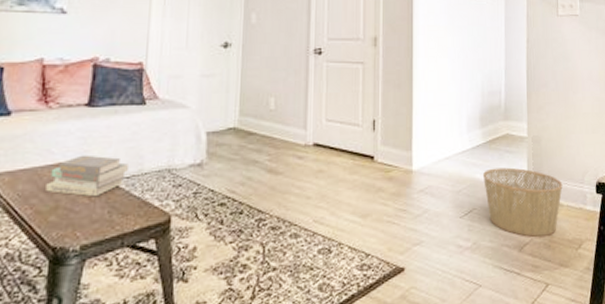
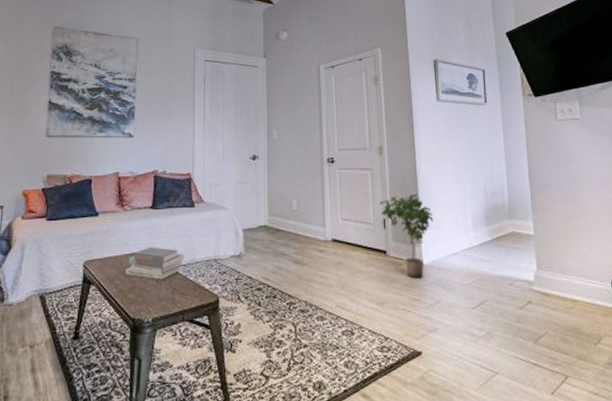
potted plant: none [370,91,427,187] -> present [379,193,434,279]
basket: present [483,167,563,238] -> none [492,263,576,331]

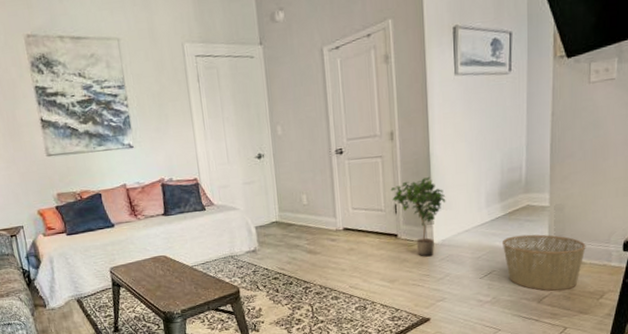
books: present [125,246,184,280] -> none [149,250,202,278]
basket: none [492,263,576,331] -> present [503,234,586,291]

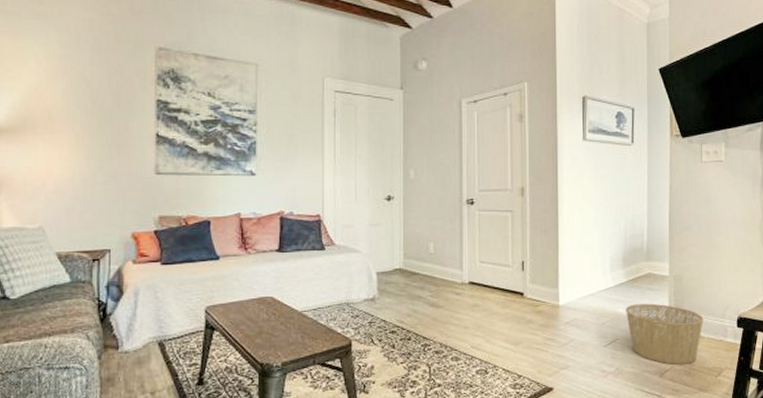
potted plant: present [390,176,446,257] -> none [518,235,572,320]

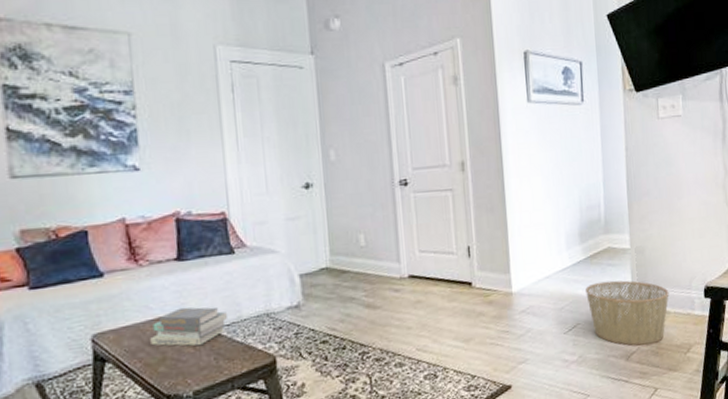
books: none [251,291,314,325] -> present [150,307,227,347]

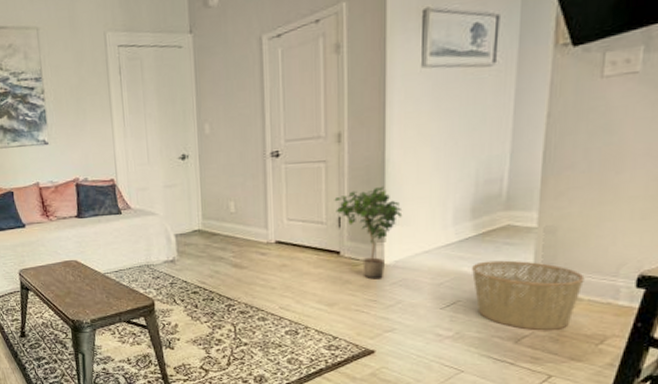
books: present [150,307,227,347] -> none [59,254,116,286]
potted plant: none [462,213,524,310] -> present [334,186,403,280]

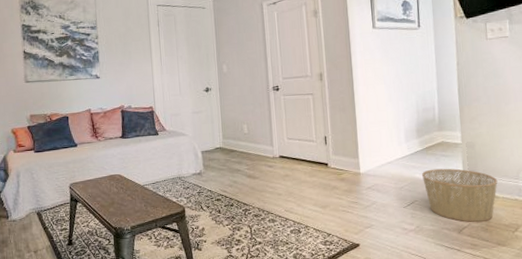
potted plant: present [334,186,403,280] -> none [320,112,370,185]

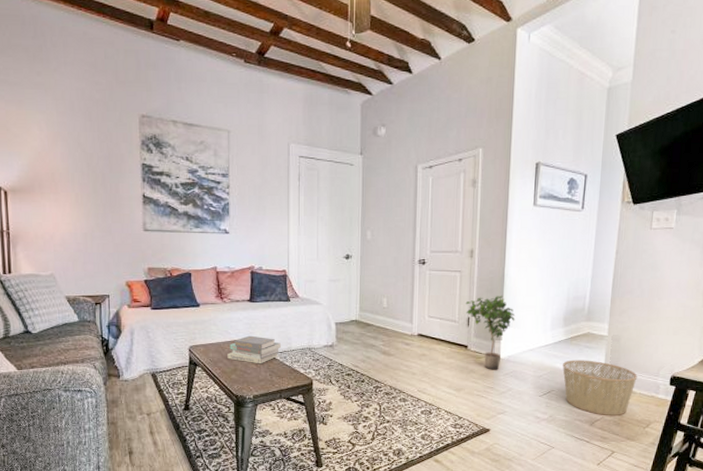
books: none [105,169,153,196] -> present [227,335,281,364]
potted plant: none [320,112,370,185] -> present [465,295,516,370]

